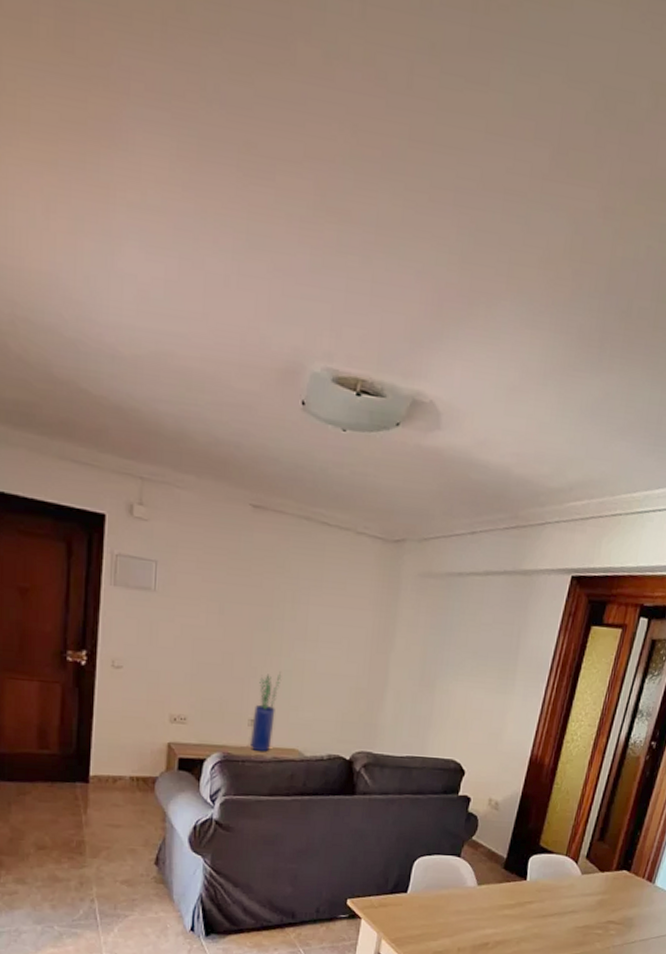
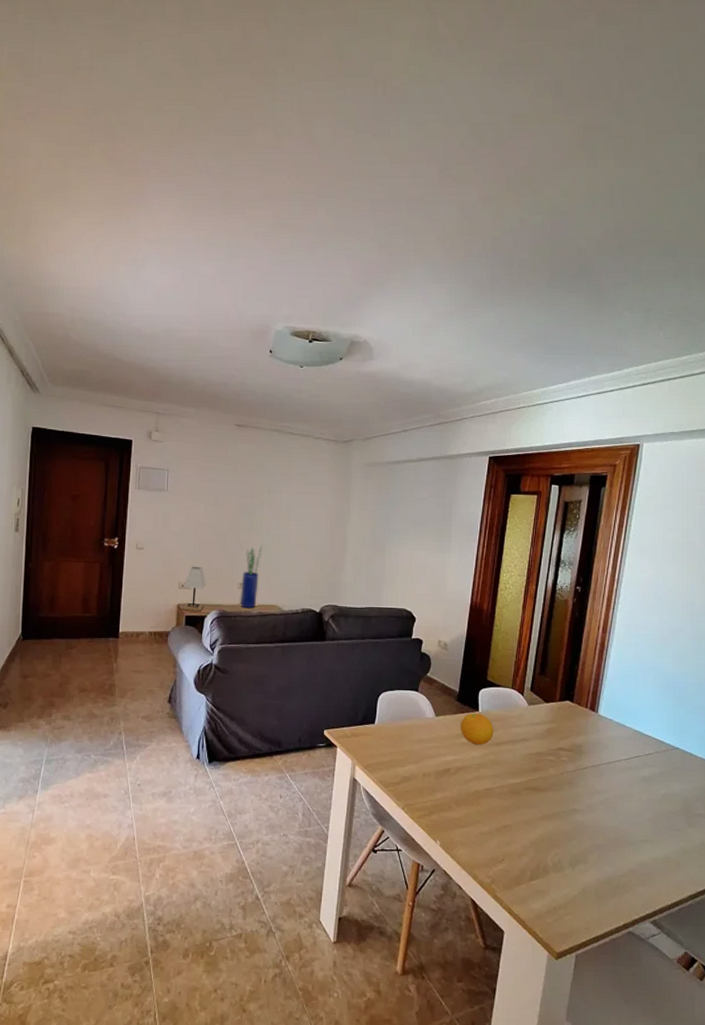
lamp: none [175,694,205,755] -> present [182,566,205,613]
fruit: none [503,882,541,917] -> present [460,713,494,745]

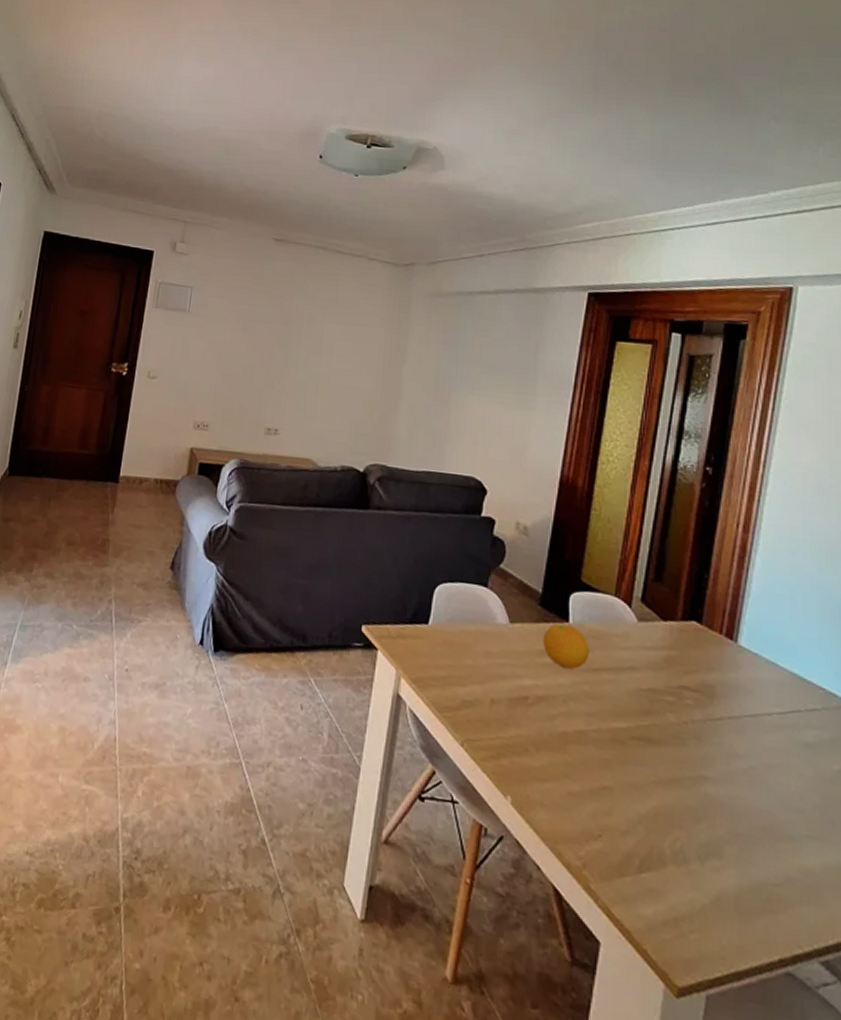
lamp: present [182,566,205,613] -> none [196,403,226,461]
vase: present [241,545,263,609] -> none [266,384,298,461]

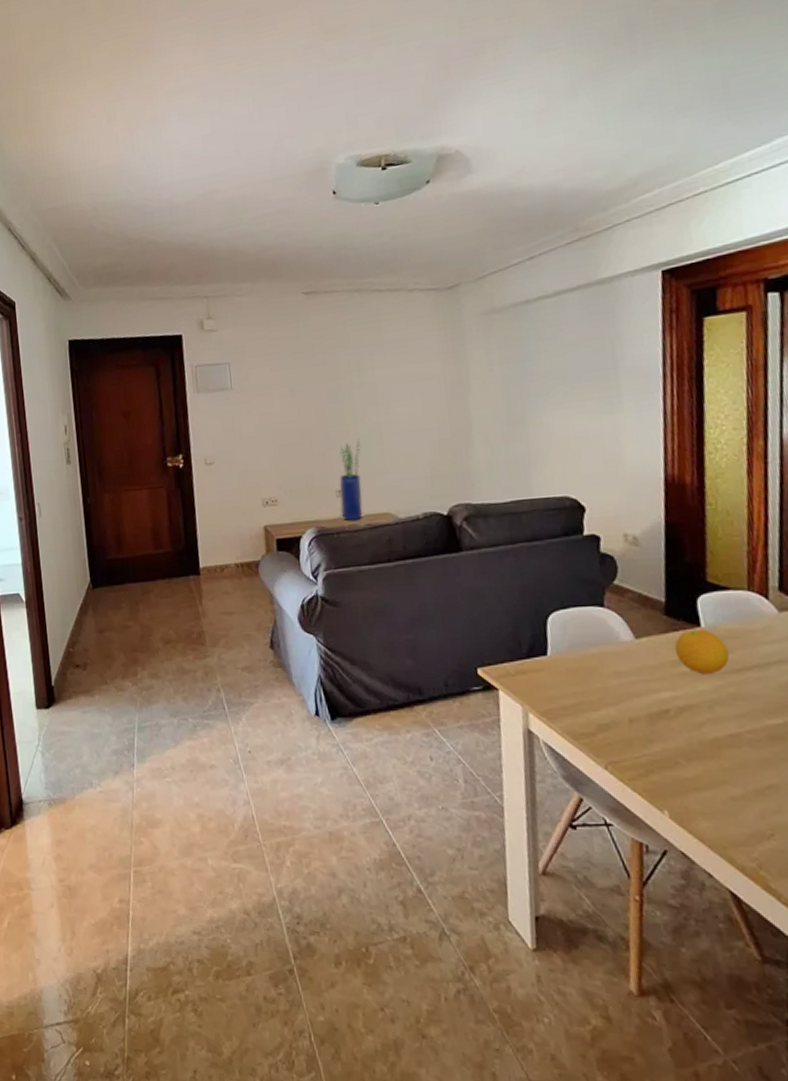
vase: none [266,384,298,461] -> present [340,439,362,522]

